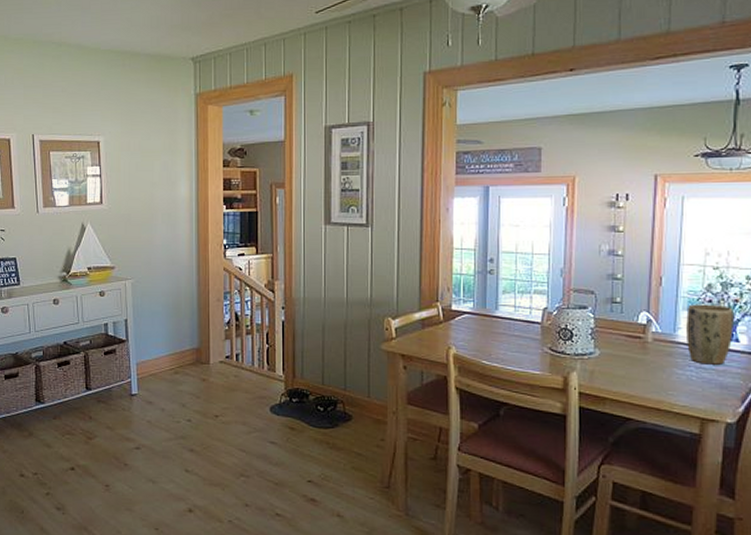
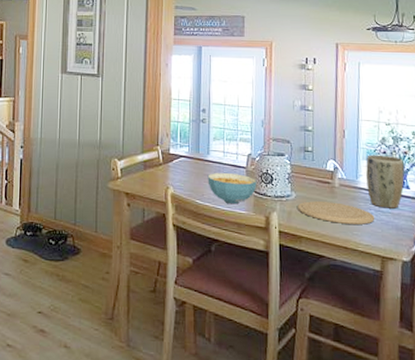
cereal bowl: none [495,330,554,364] -> present [207,173,257,205]
plate: none [602,359,695,383] -> present [298,201,375,225]

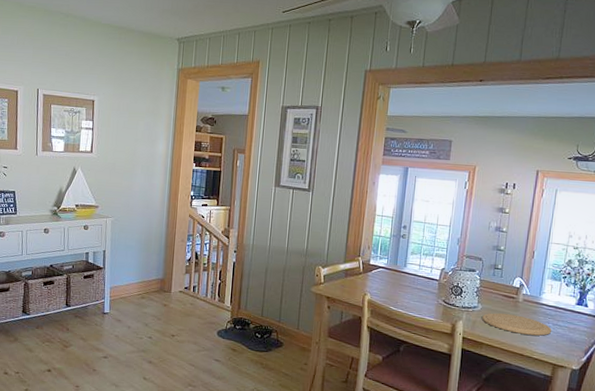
cereal bowl: present [207,173,257,205] -> none [402,283,448,312]
plant pot: present [366,154,405,209] -> none [548,274,586,324]

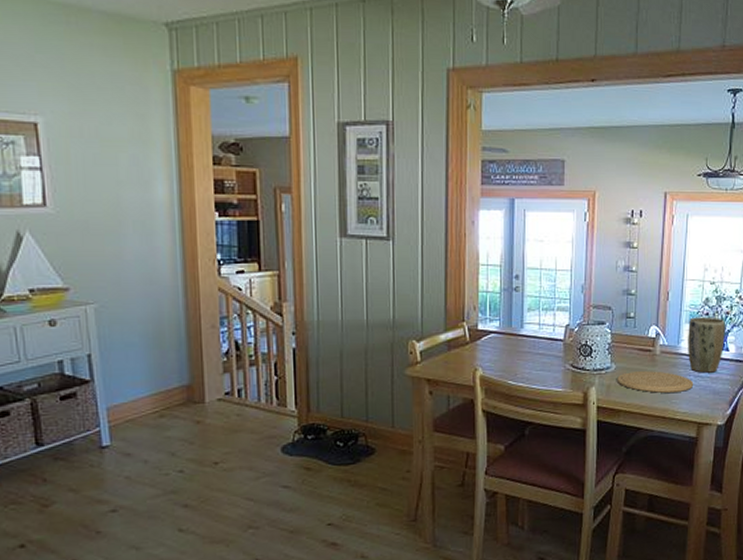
plant pot: none [548,274,586,324] -> present [688,316,725,373]

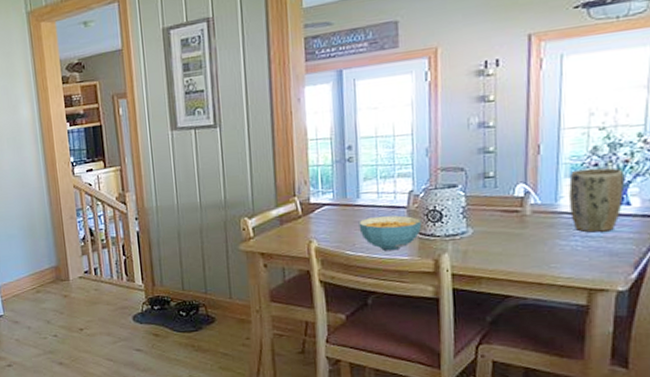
cereal bowl: none [521,348,575,382] -> present [358,215,422,251]
plate: present [617,371,694,393] -> none [476,233,581,257]

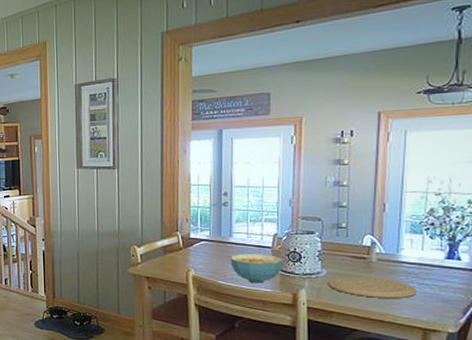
plate: none [476,233,581,257] -> present [329,277,418,298]
plant pot: present [569,167,624,233] -> none [409,226,455,281]

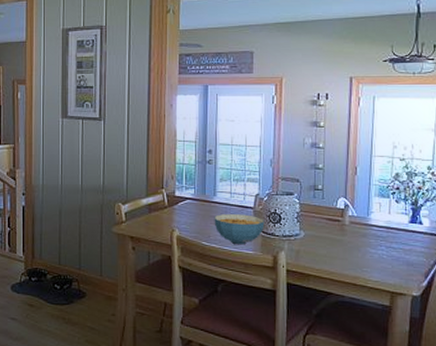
plate: present [329,277,418,298] -> none [306,240,386,261]

